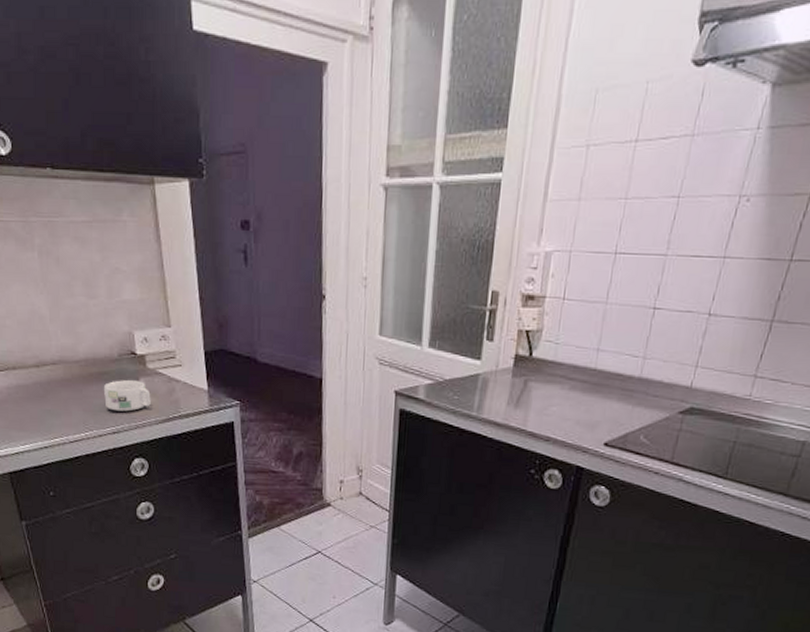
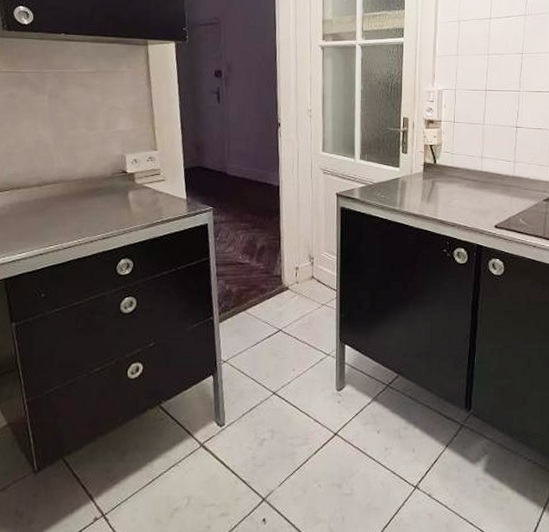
mug: present [104,379,151,412] -> none [97,193,138,220]

